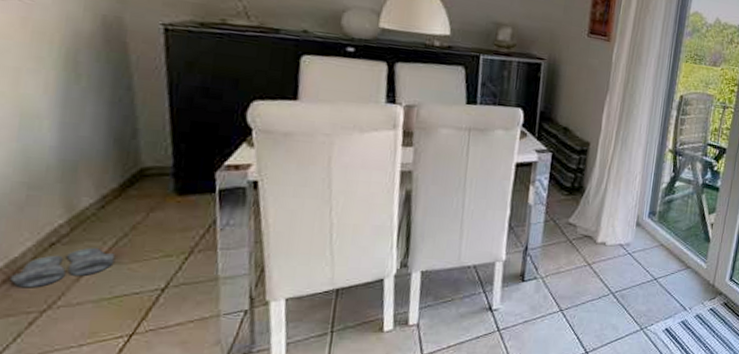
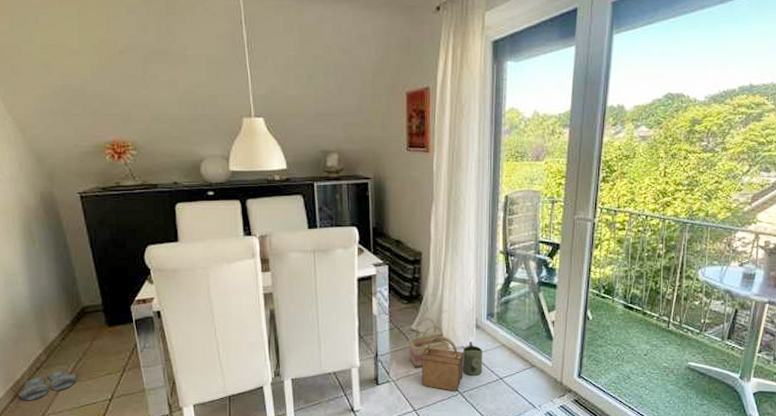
basket: none [562,211,607,265] -> present [409,317,449,368]
handbag: none [572,231,621,292] -> present [422,336,463,393]
watering can: none [617,239,641,276] -> present [462,341,483,377]

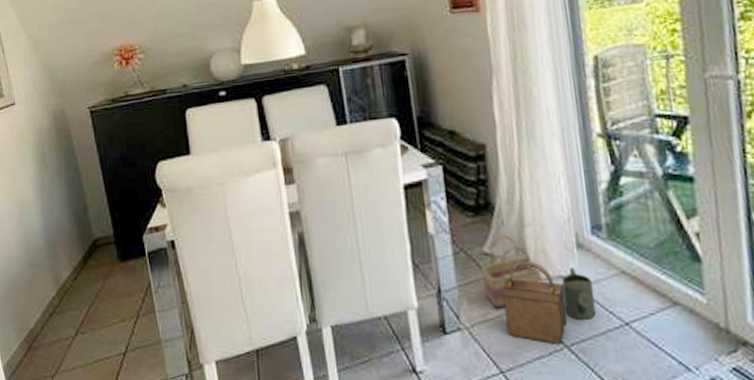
slippers: present [18,369,77,401] -> none [32,315,90,355]

